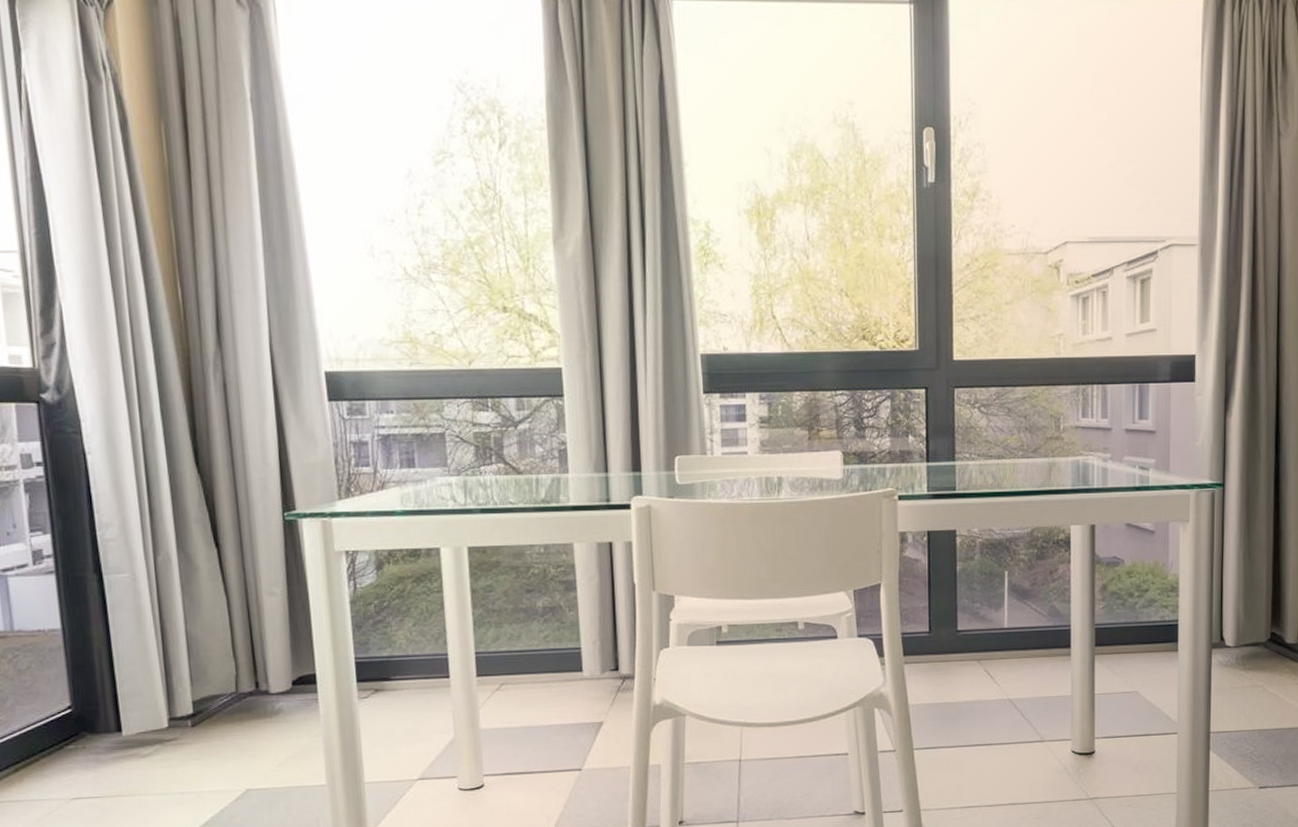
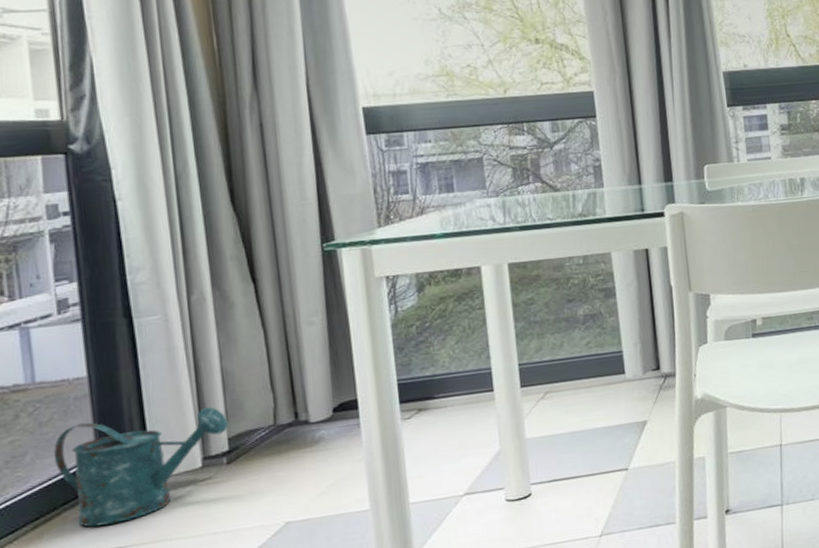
watering can: none [32,669,193,775] -> present [54,407,229,527]

